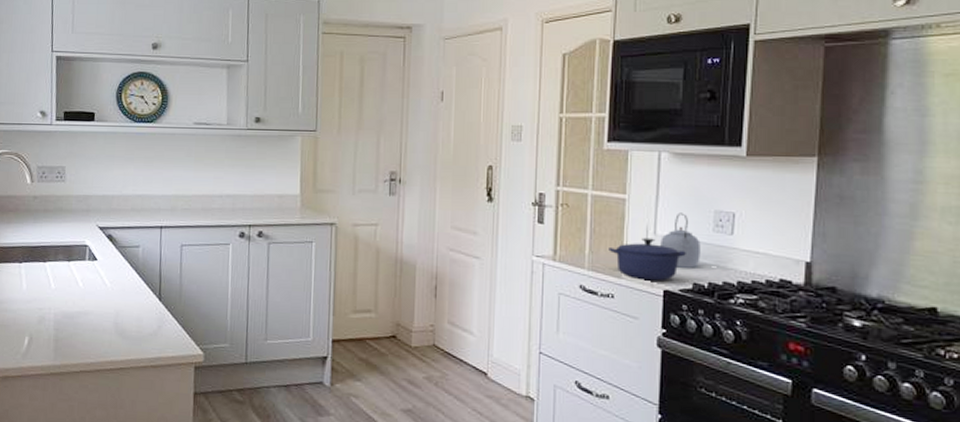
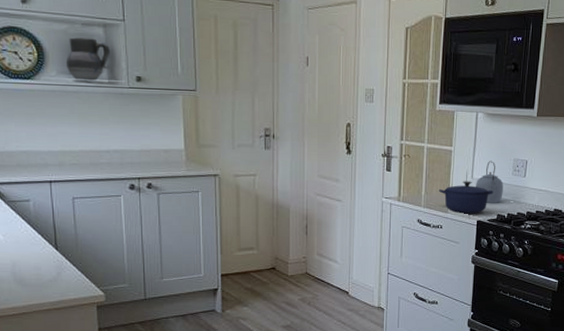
ceramic jug: none [187,80,231,123] -> present [65,37,110,81]

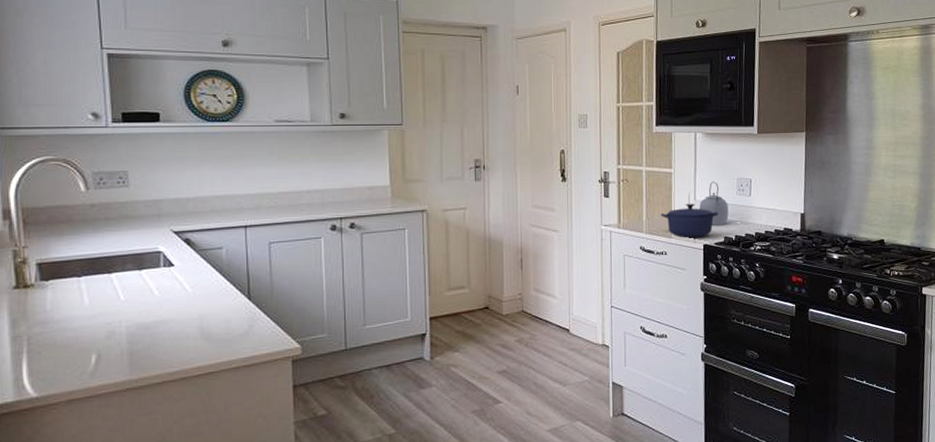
ceramic jug: present [65,37,110,81] -> none [266,77,313,120]

